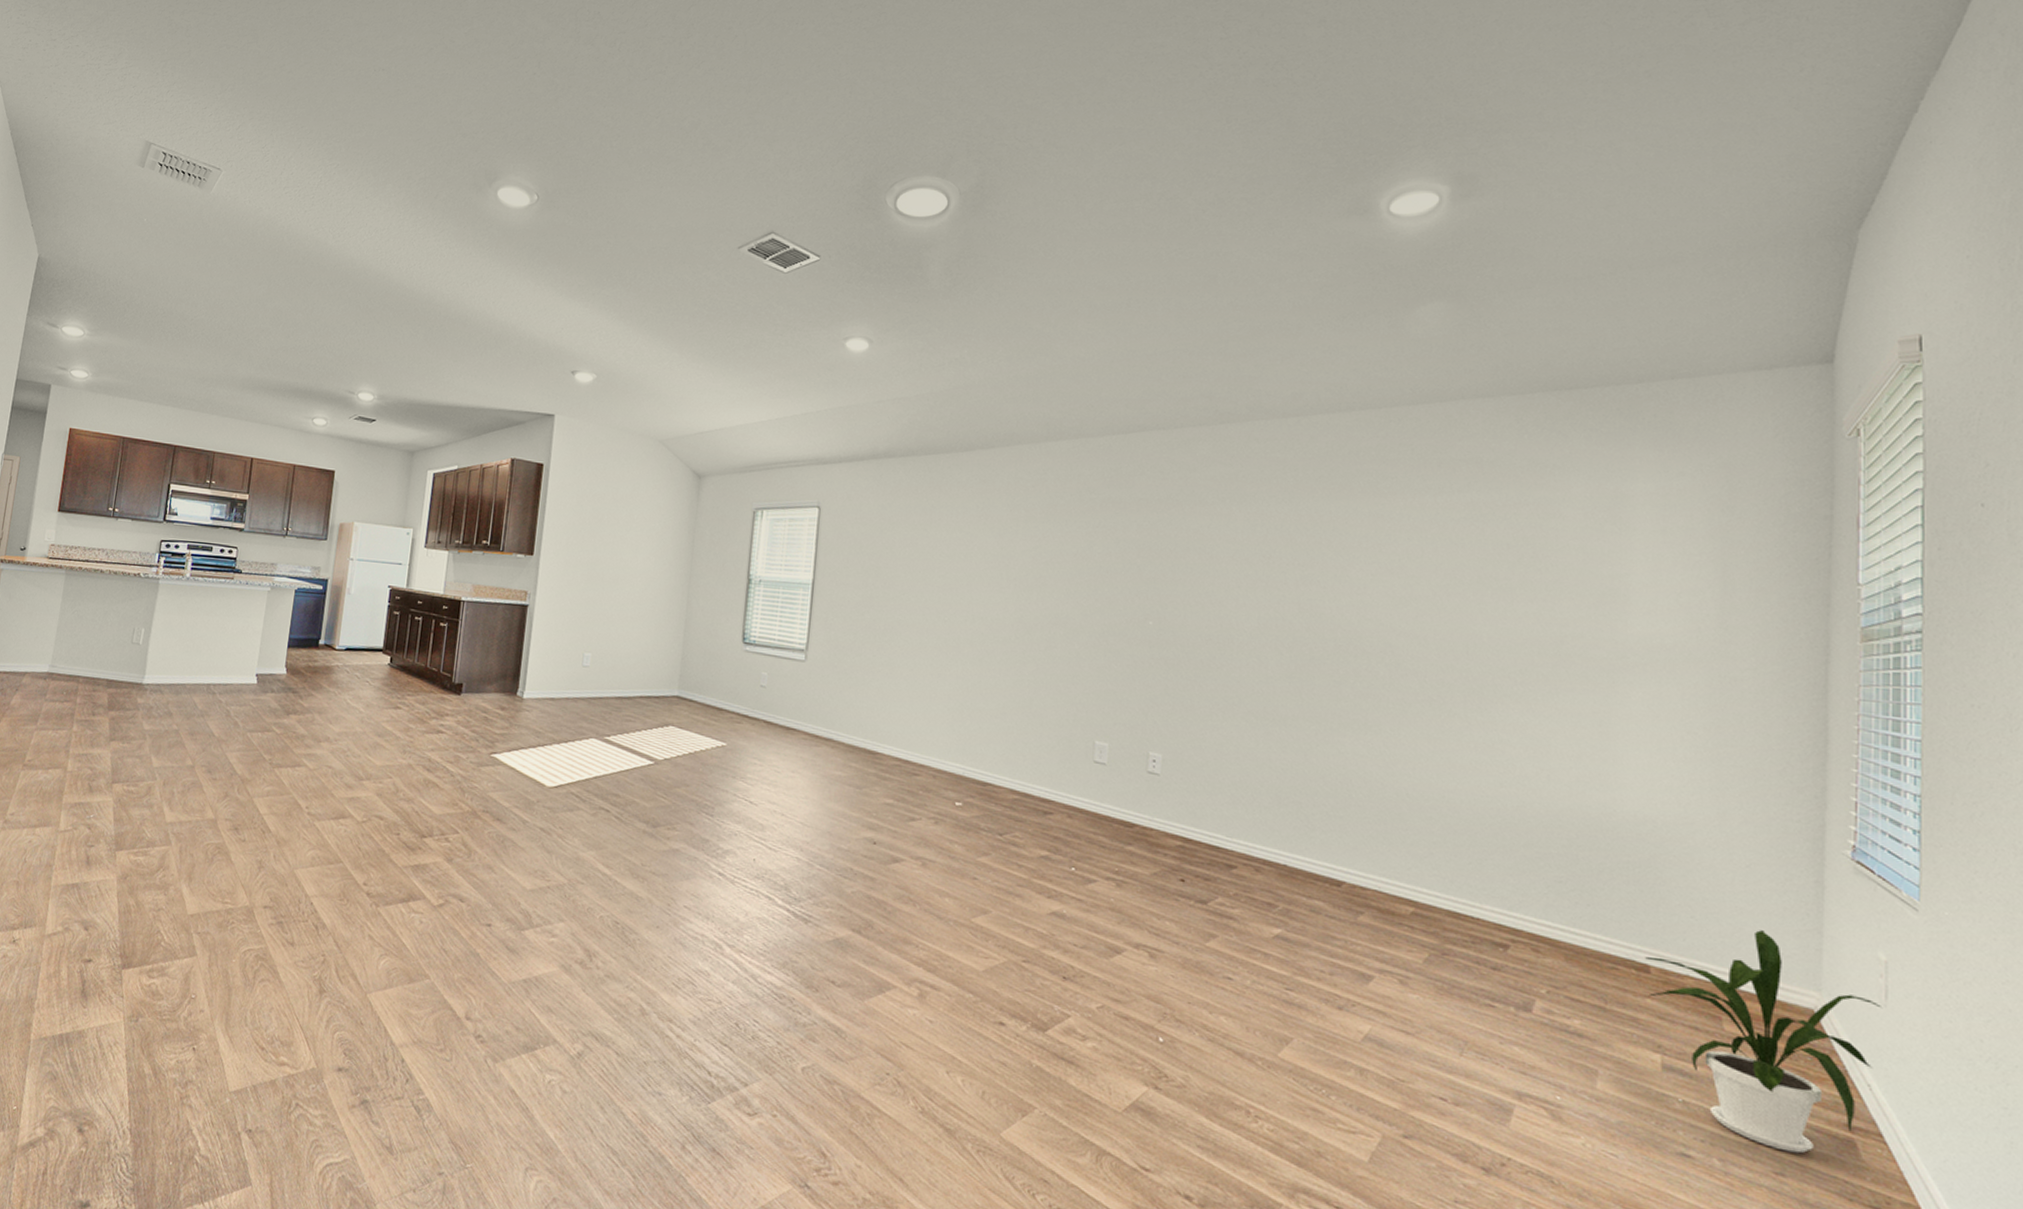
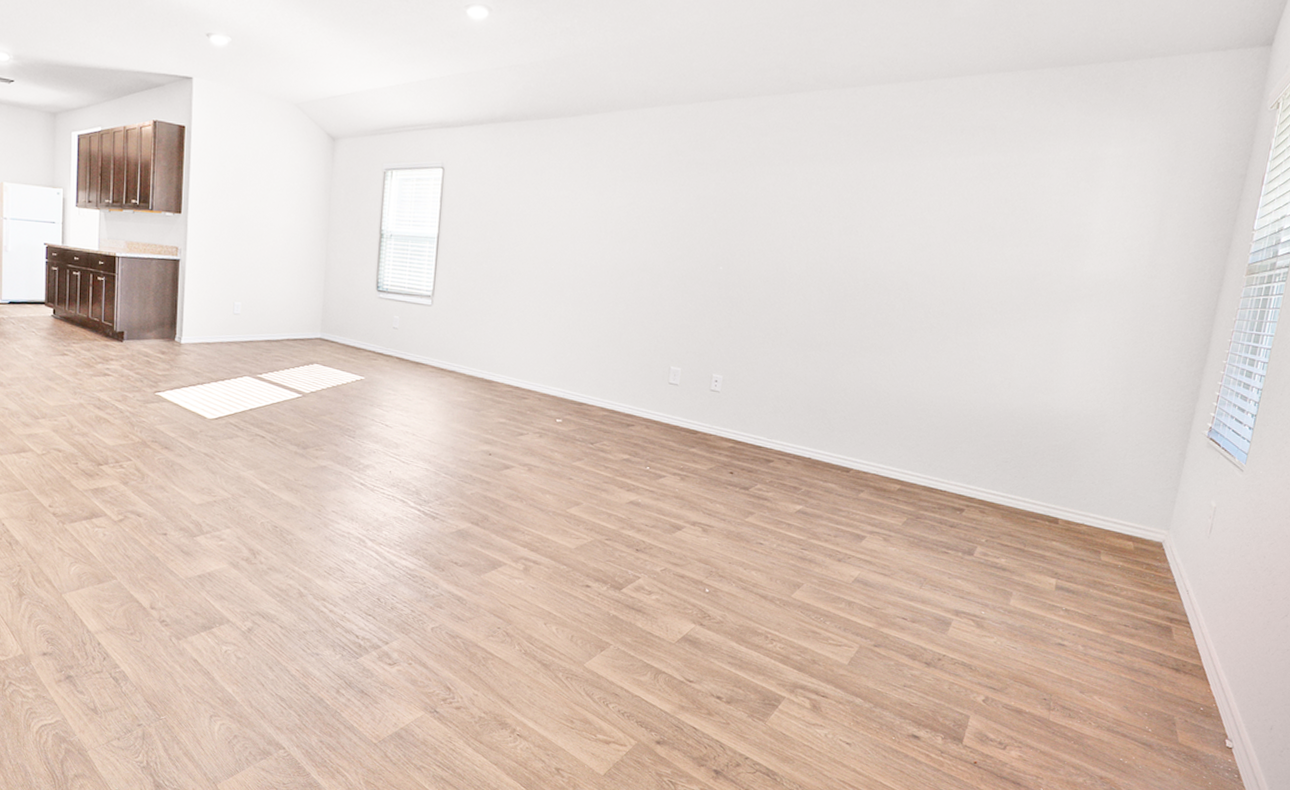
house plant: present [1645,930,1881,1154] -> none [1054,490,1206,638]

